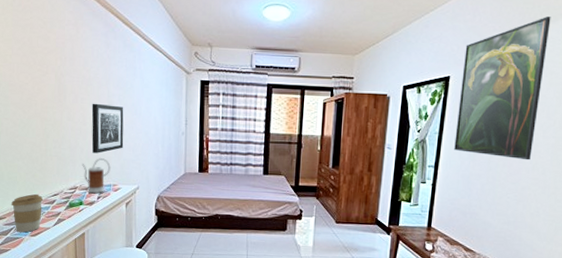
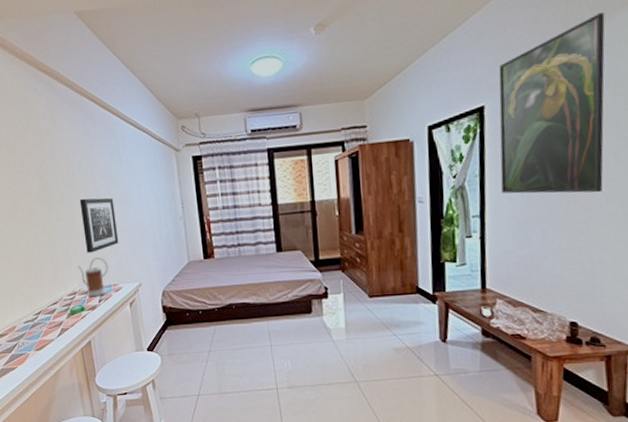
coffee cup: present [11,193,43,233] -> none [11,304,44,348]

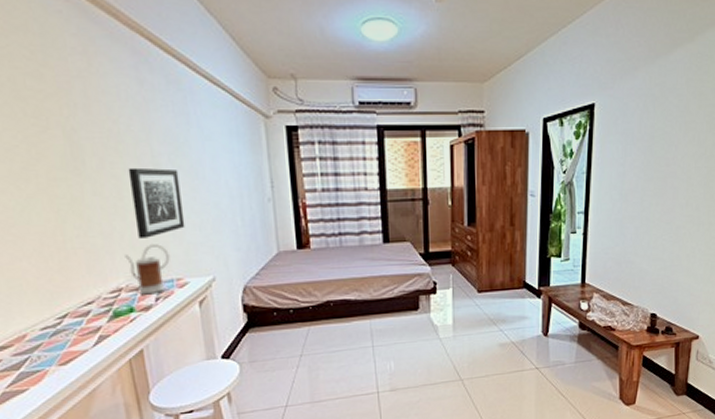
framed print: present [499,13,605,194] -> none [604,28,697,196]

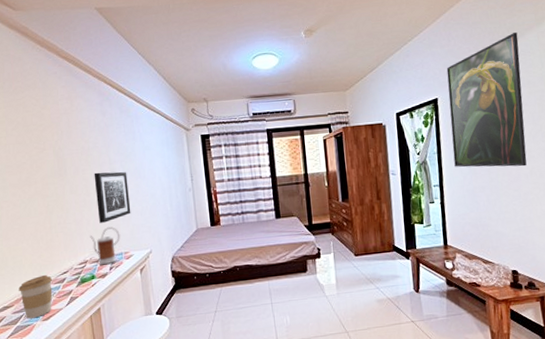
coffee cup: none [19,305,72,363] -> present [18,274,53,319]
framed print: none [604,28,697,196] -> present [446,32,527,168]

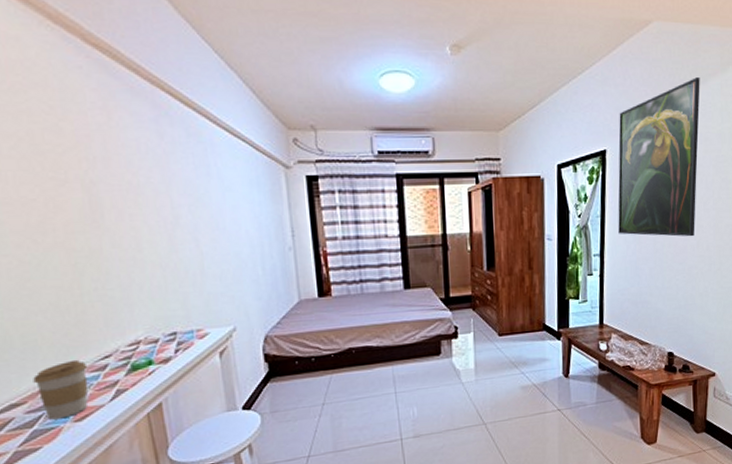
kettle: present [90,227,120,265] -> none [144,295,190,347]
wall art: present [94,171,131,223] -> none [147,219,206,290]

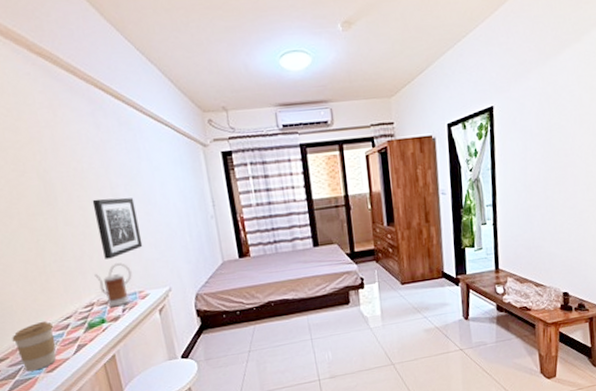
kettle: none [144,295,190,347] -> present [94,263,132,308]
wall art: none [147,219,206,290] -> present [92,197,143,259]
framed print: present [618,77,700,237] -> none [504,29,585,185]

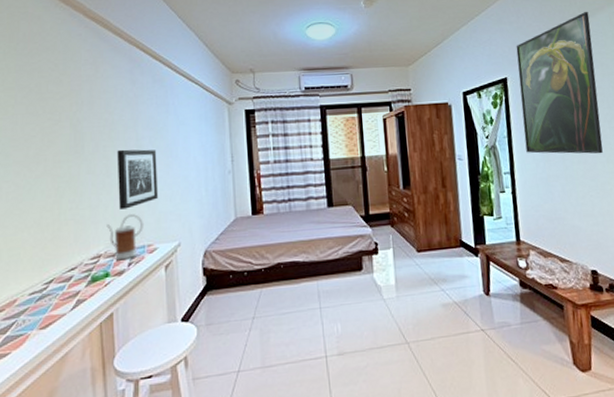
coffee cup: present [12,320,56,372] -> none [12,271,55,327]
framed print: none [504,29,585,185] -> present [516,12,603,154]

